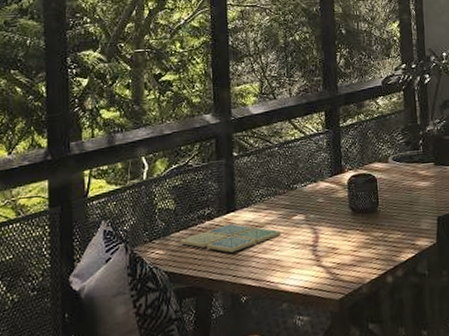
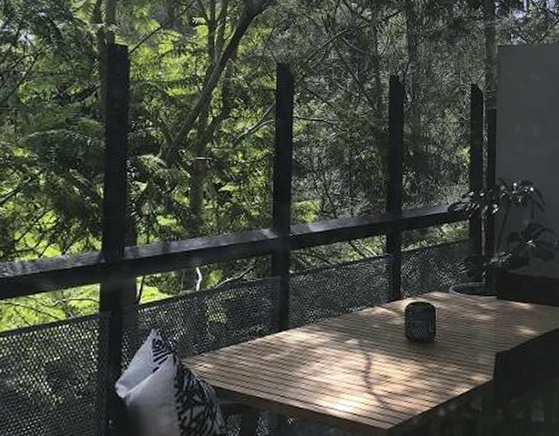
drink coaster: present [180,223,281,253] -> none [229,342,333,372]

